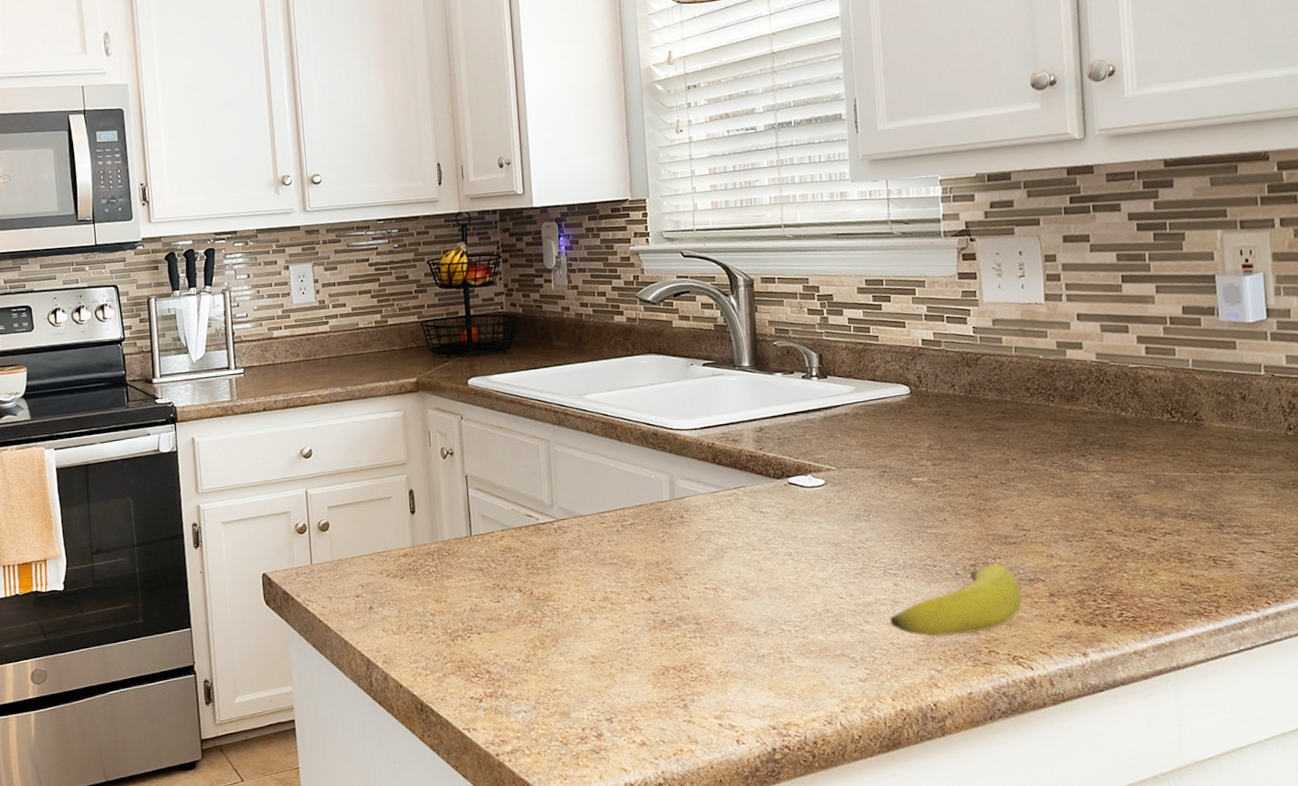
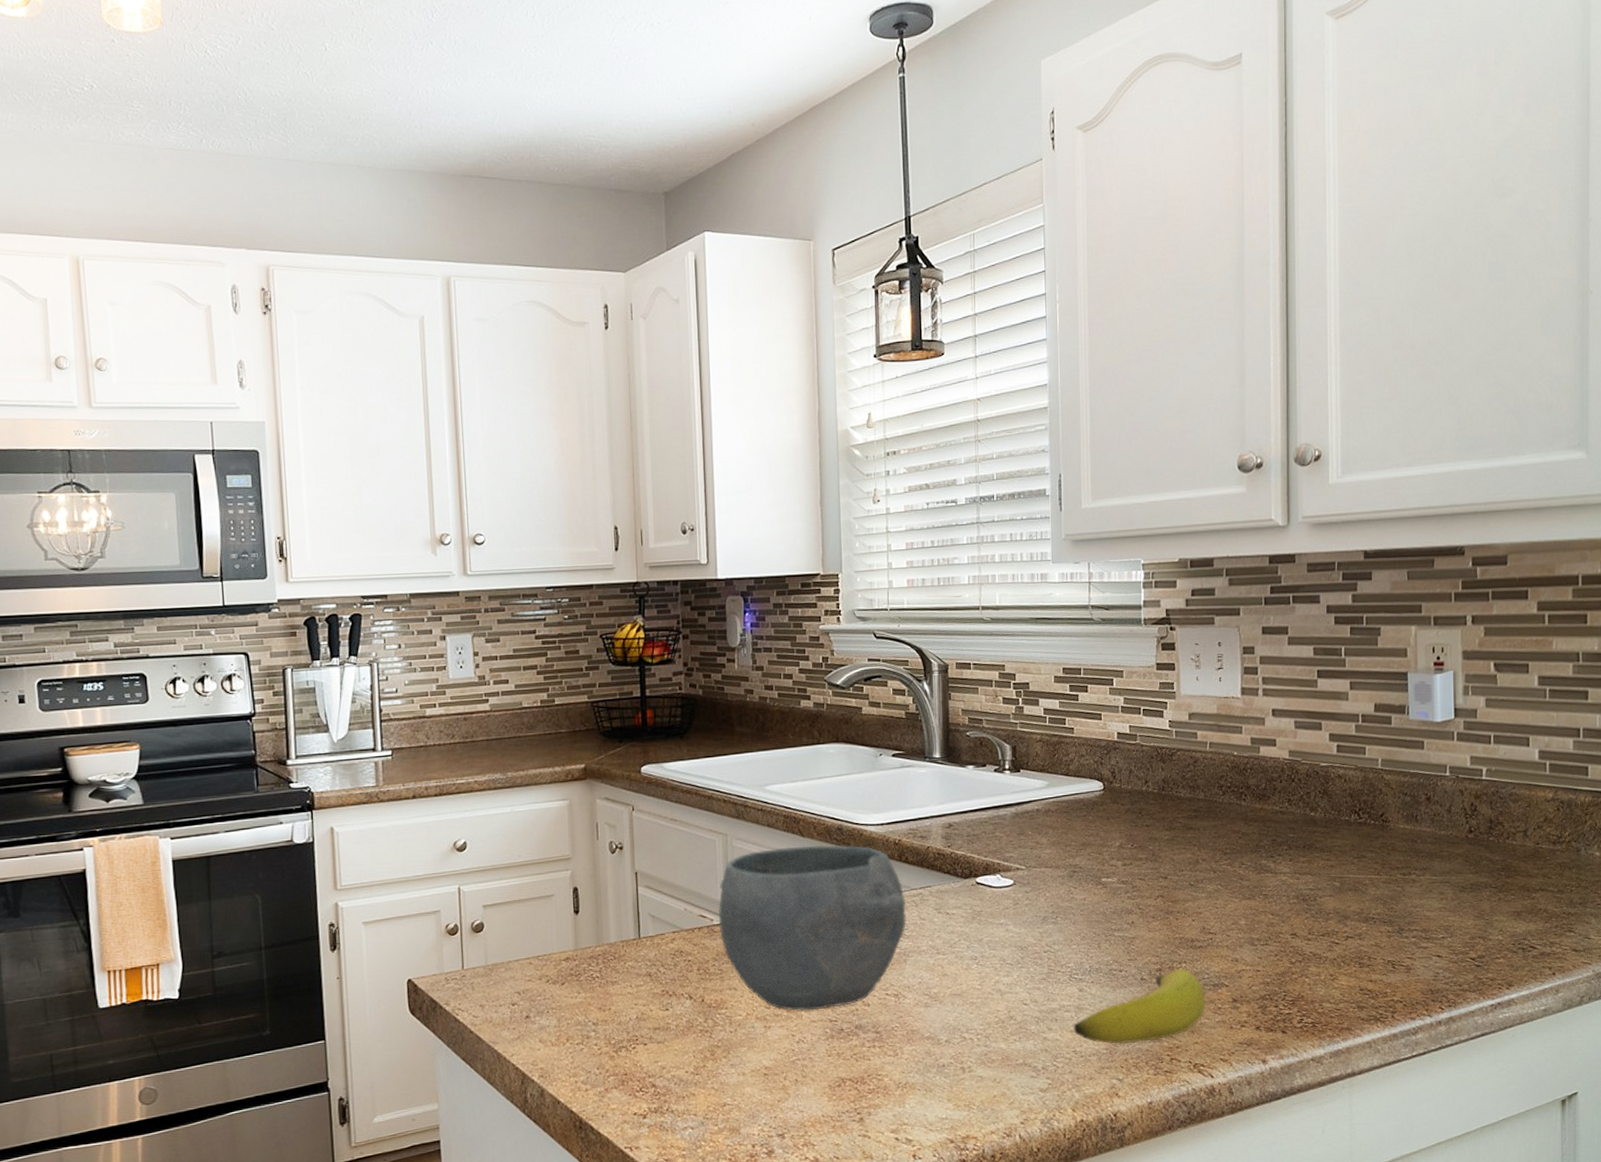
bowl: none [543,448,722,604] -> present [718,844,906,1011]

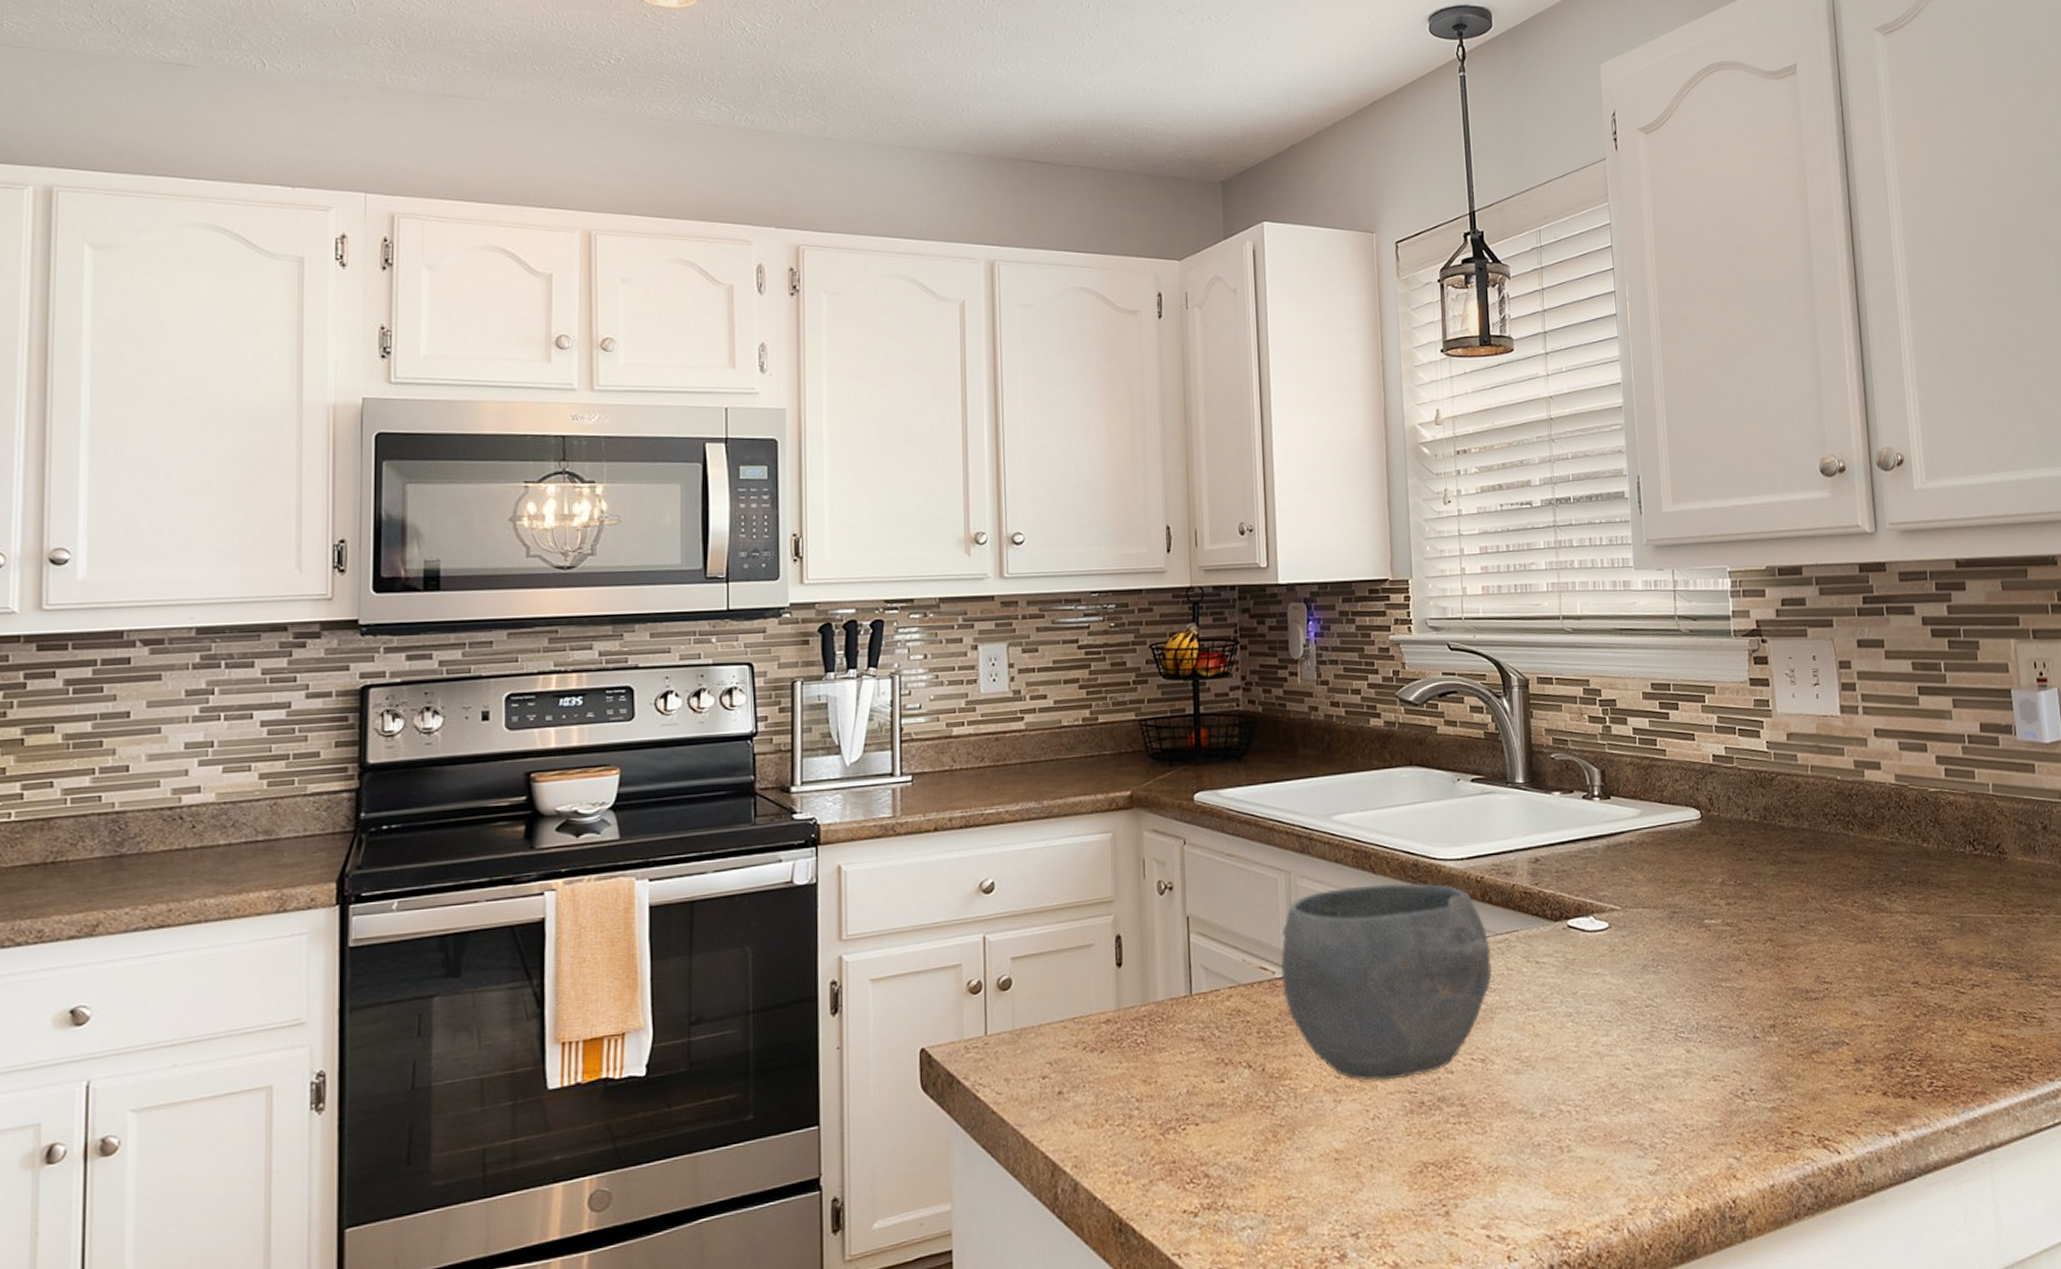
banana: present [1073,968,1206,1044] -> none [1682,1024,1826,1116]

